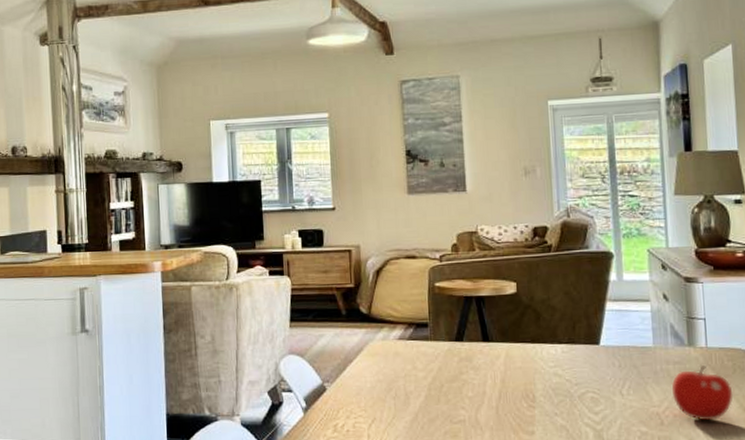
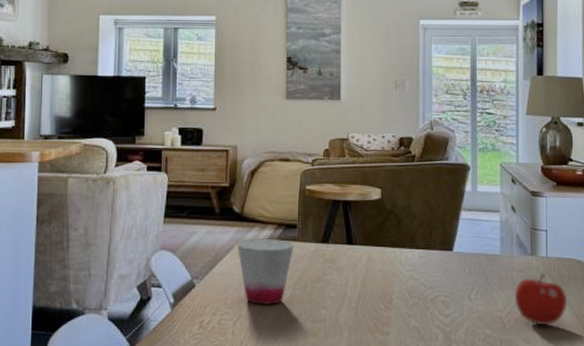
cup: none [366,338,427,407] -> present [236,238,294,305]

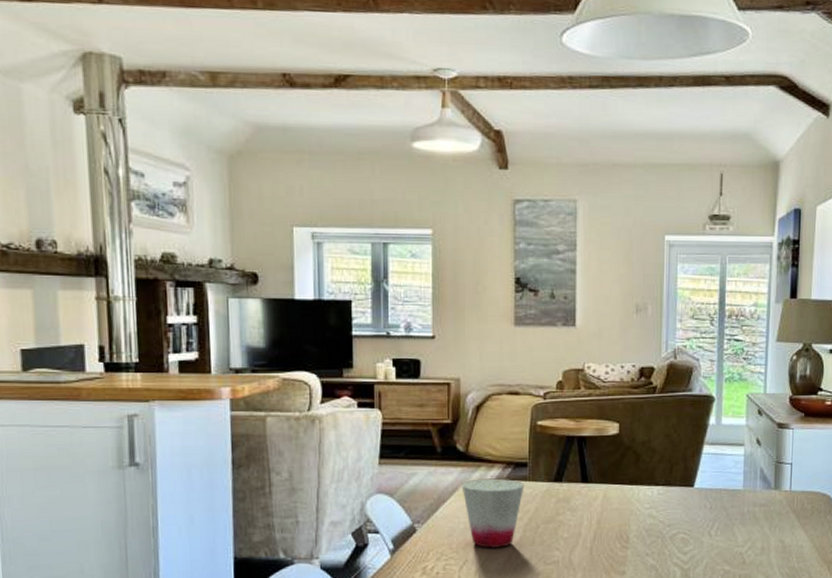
fruit: present [514,274,568,326] -> none [755,508,809,560]

